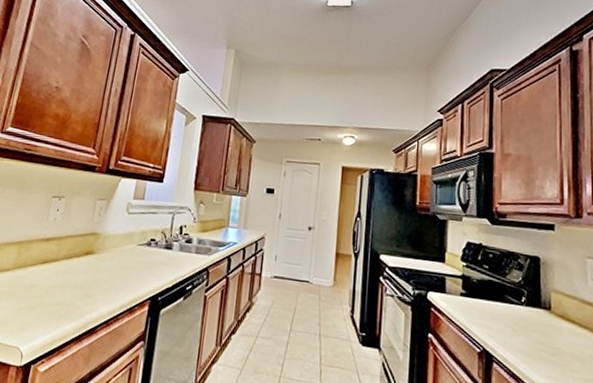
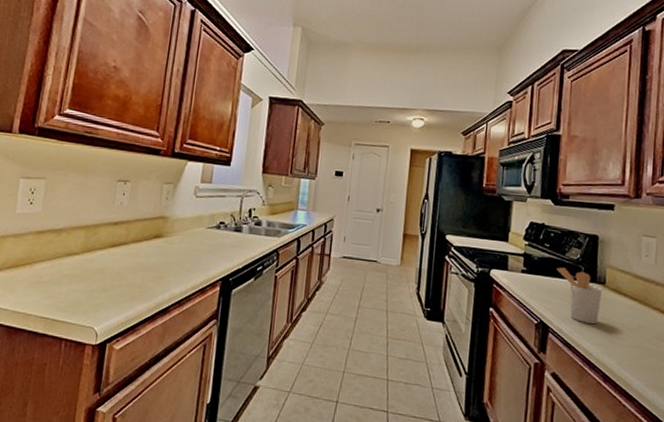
utensil holder: none [498,290,548,353] -> present [557,267,602,324]

